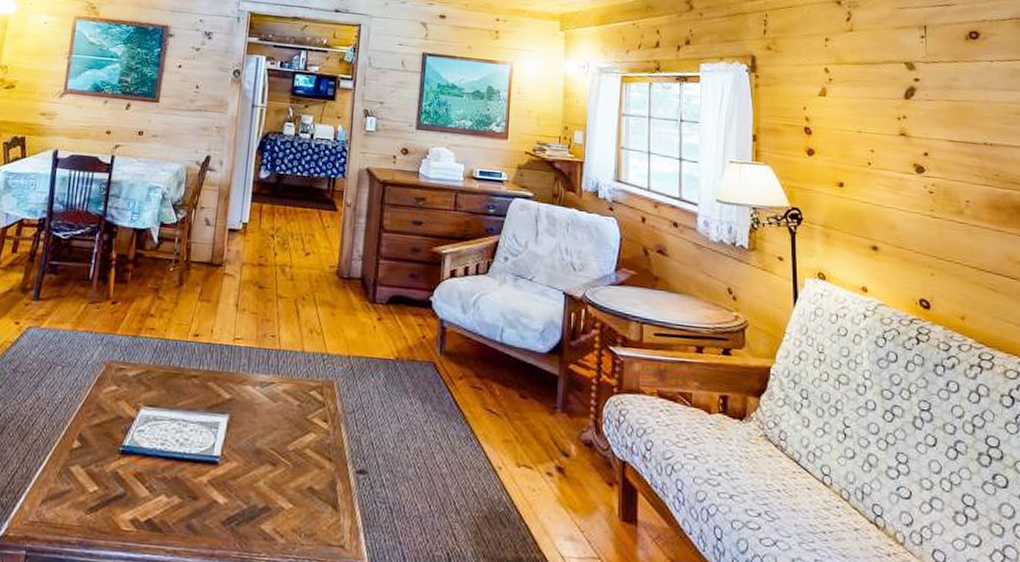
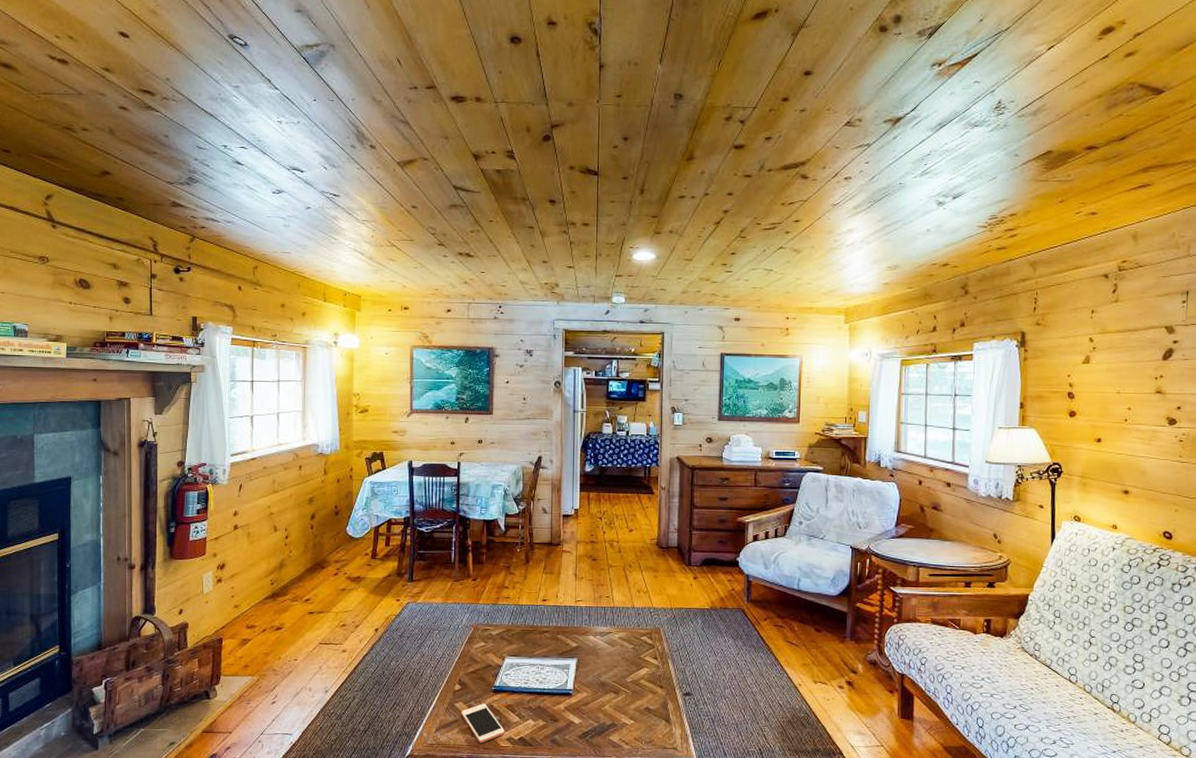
cell phone: none [76,468,129,524] -> present [461,703,505,743]

